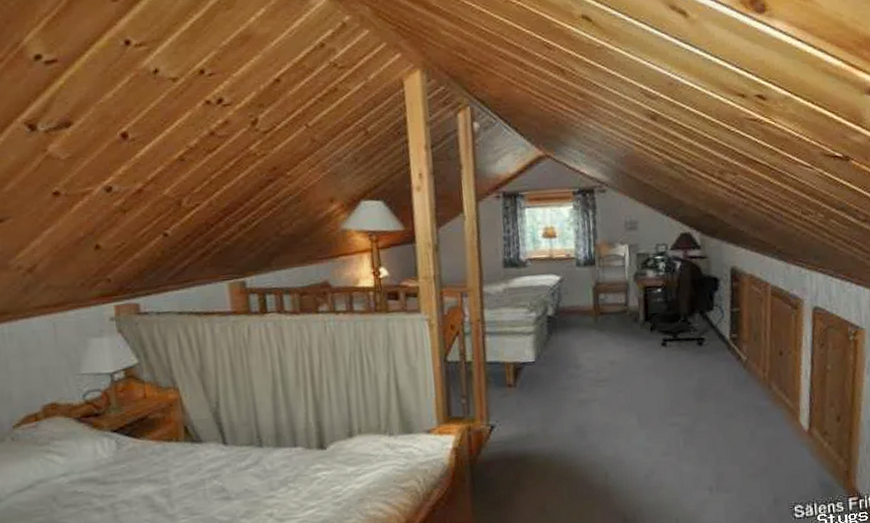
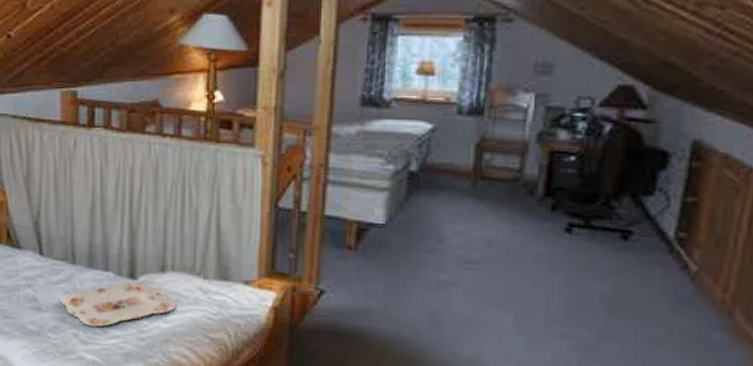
serving tray: none [250,450,367,504] -> present [60,281,176,327]

